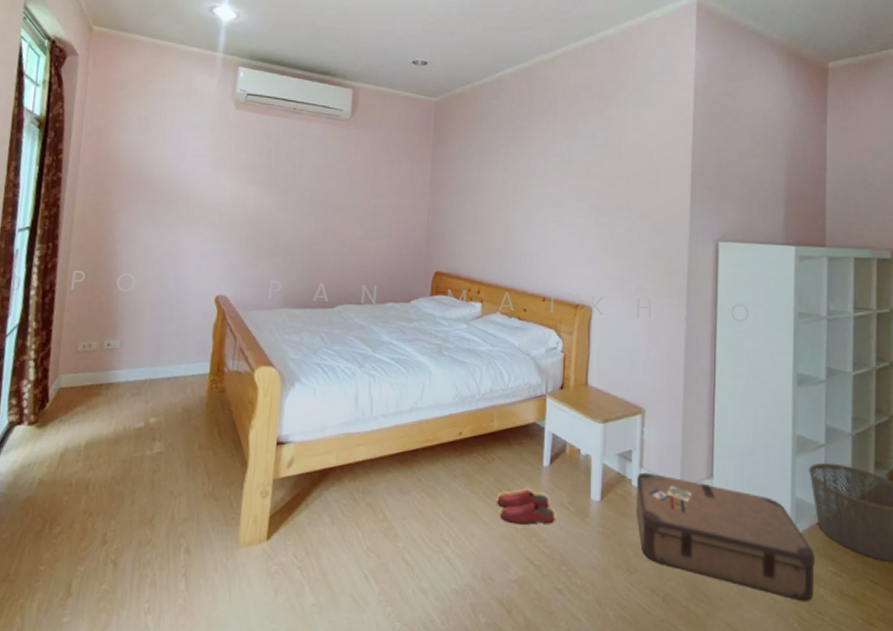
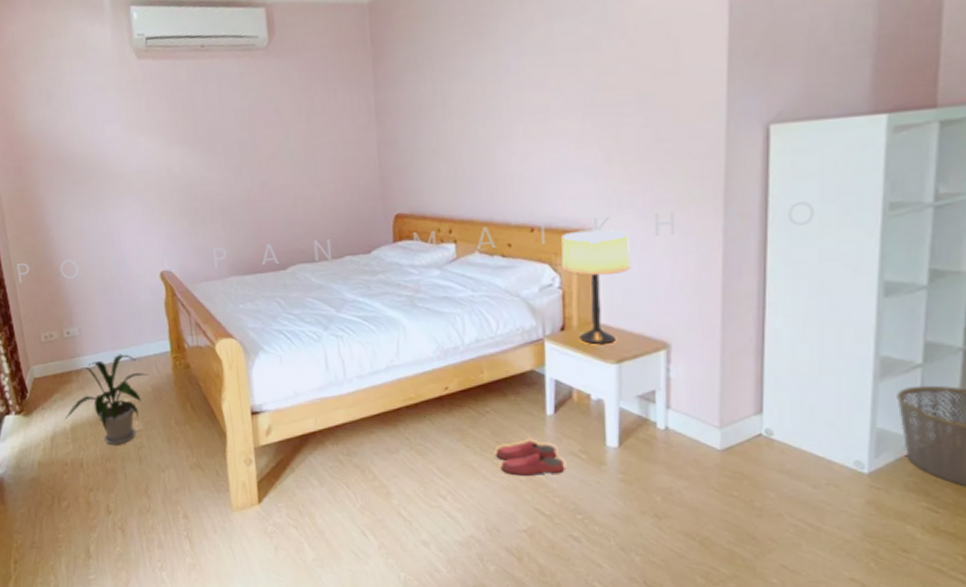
house plant: none [83,371,183,467] -> present [66,354,150,446]
table lamp: none [564,305,617,405] -> present [561,229,630,345]
suitcase: present [637,472,816,601] -> none [663,413,902,539]

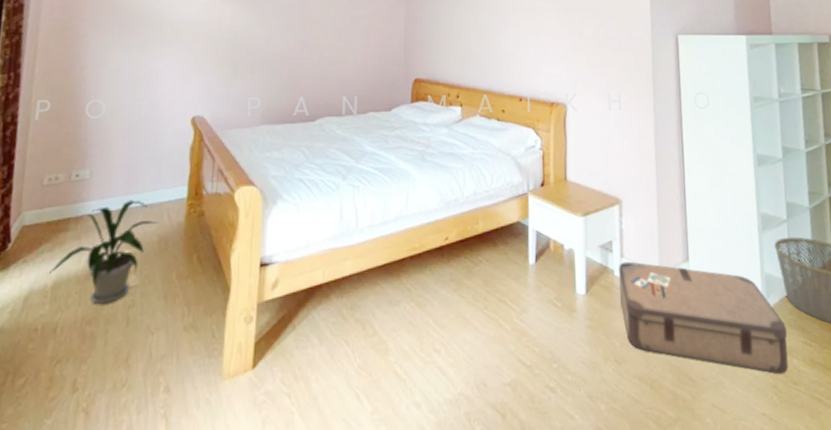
slippers: present [496,440,564,476] -> none [486,289,542,326]
table lamp: present [561,229,630,345] -> none [542,102,592,200]
suitcase: none [663,413,902,539] -> present [619,261,789,374]

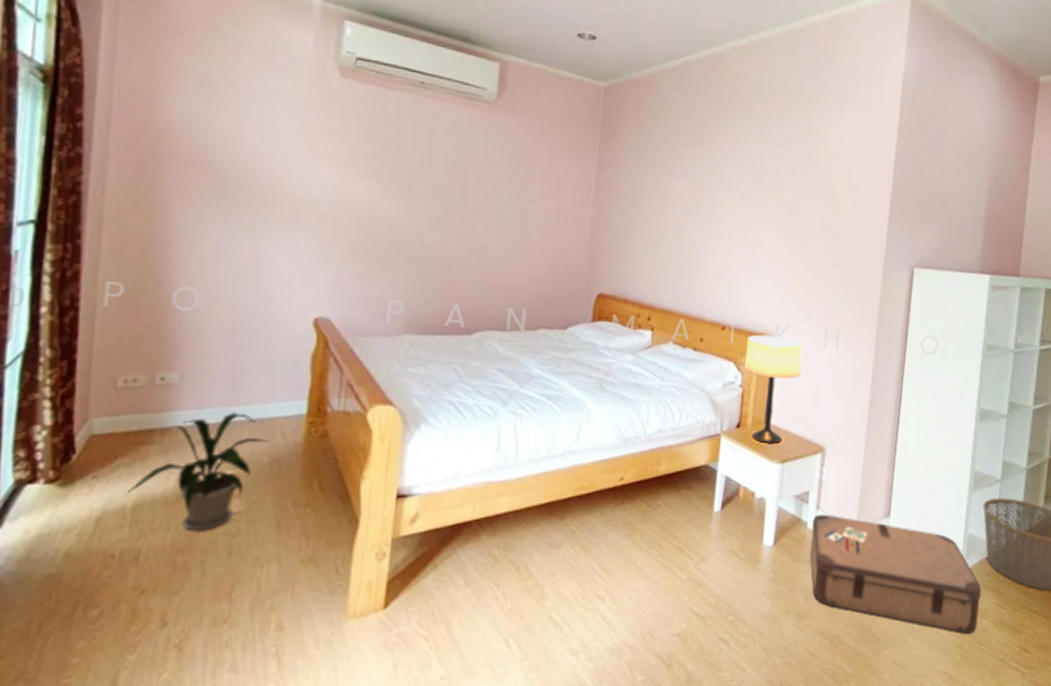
table lamp: none [542,102,592,200] -> present [744,334,803,445]

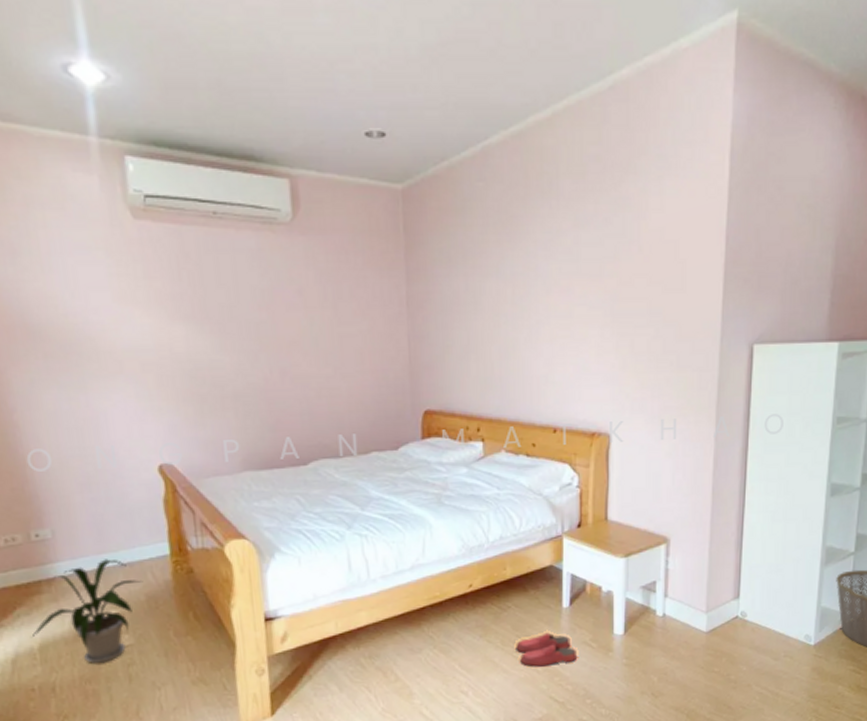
slippers: none [661,537,723,575] -> present [516,632,576,667]
table lamp: present [744,334,803,445] -> none [579,432,639,541]
suitcase: present [810,514,982,634] -> none [661,601,837,699]

